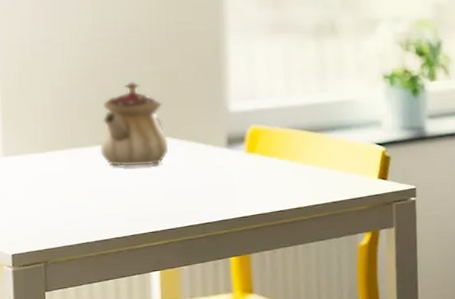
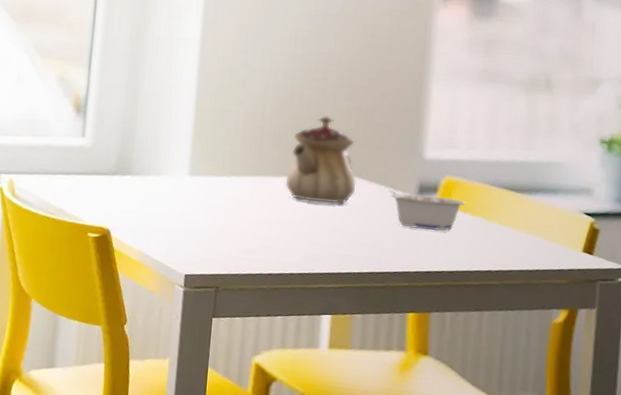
legume: none [199,145,272,179] -> present [388,189,466,231]

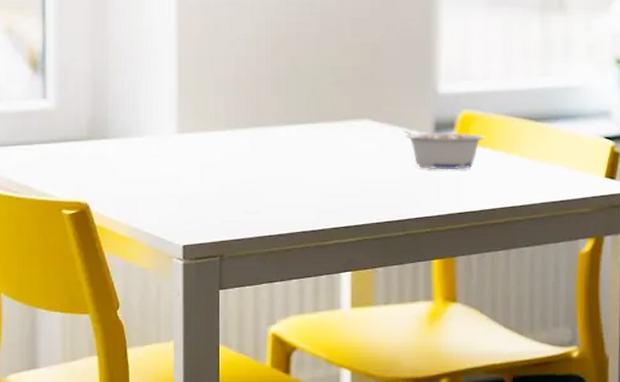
teapot: present [285,116,357,204] -> none [289,54,367,150]

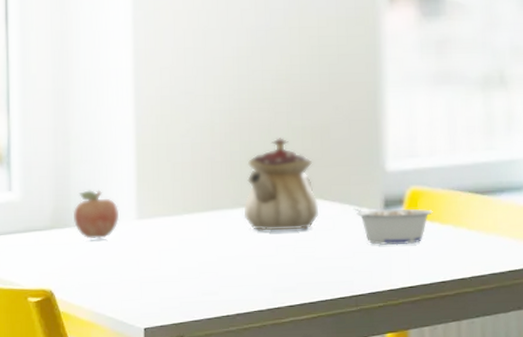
fruit: none [110,101,160,152] -> present [72,190,120,240]
teapot: none [289,54,367,150] -> present [243,138,319,231]

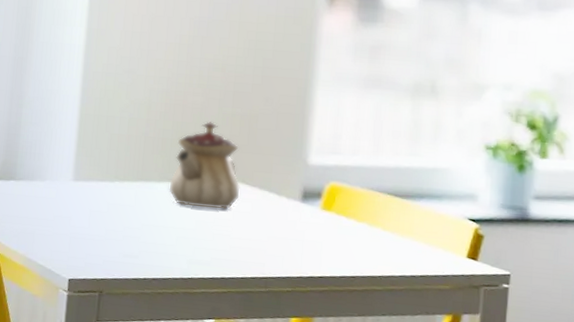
fruit: present [72,190,120,240] -> none [18,149,59,194]
legume: present [353,208,433,245] -> none [272,195,350,236]

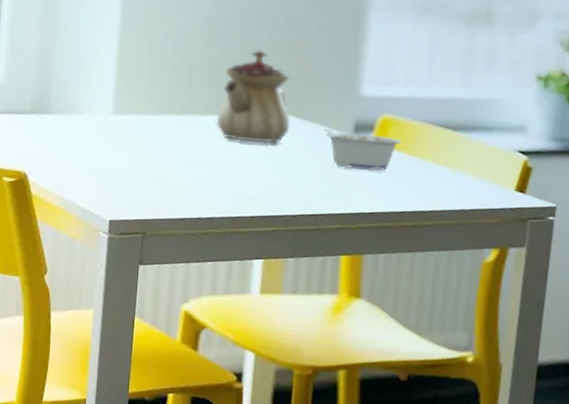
legume: none [272,195,350,236] -> present [323,128,402,171]

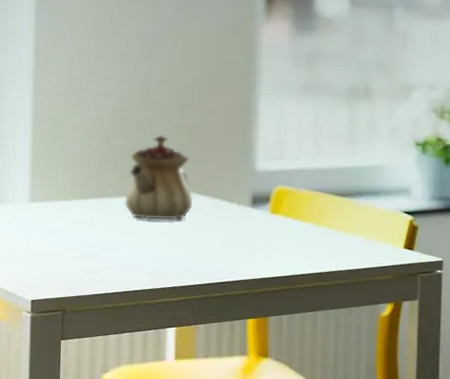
legume: present [323,128,402,171] -> none [223,202,296,239]

